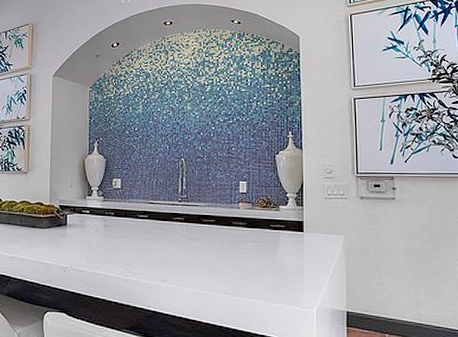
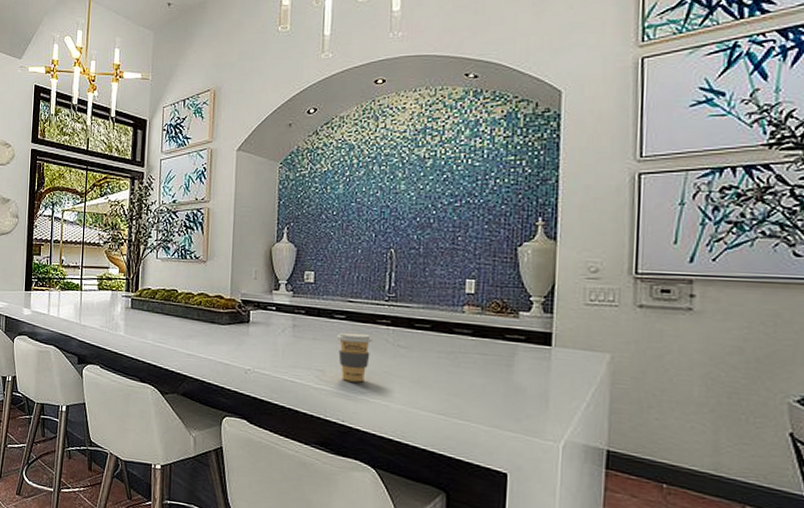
coffee cup: none [141,229,170,272] -> present [336,332,372,383]

